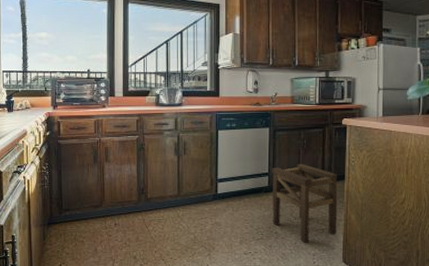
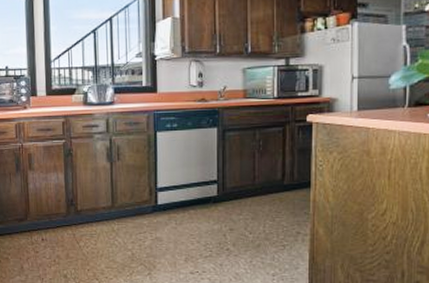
stool: present [272,164,338,244] -> none [221,169,302,263]

